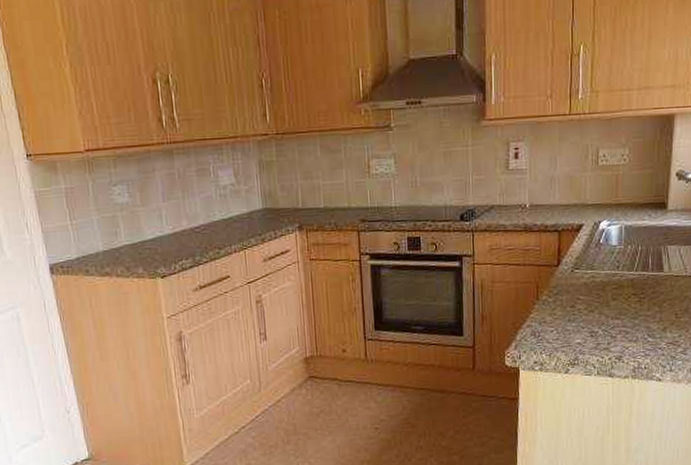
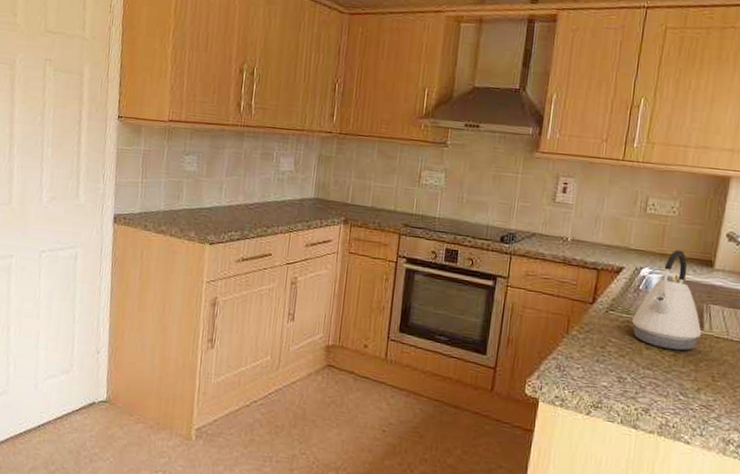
kettle: none [597,197,662,297] -> present [632,250,702,351]

